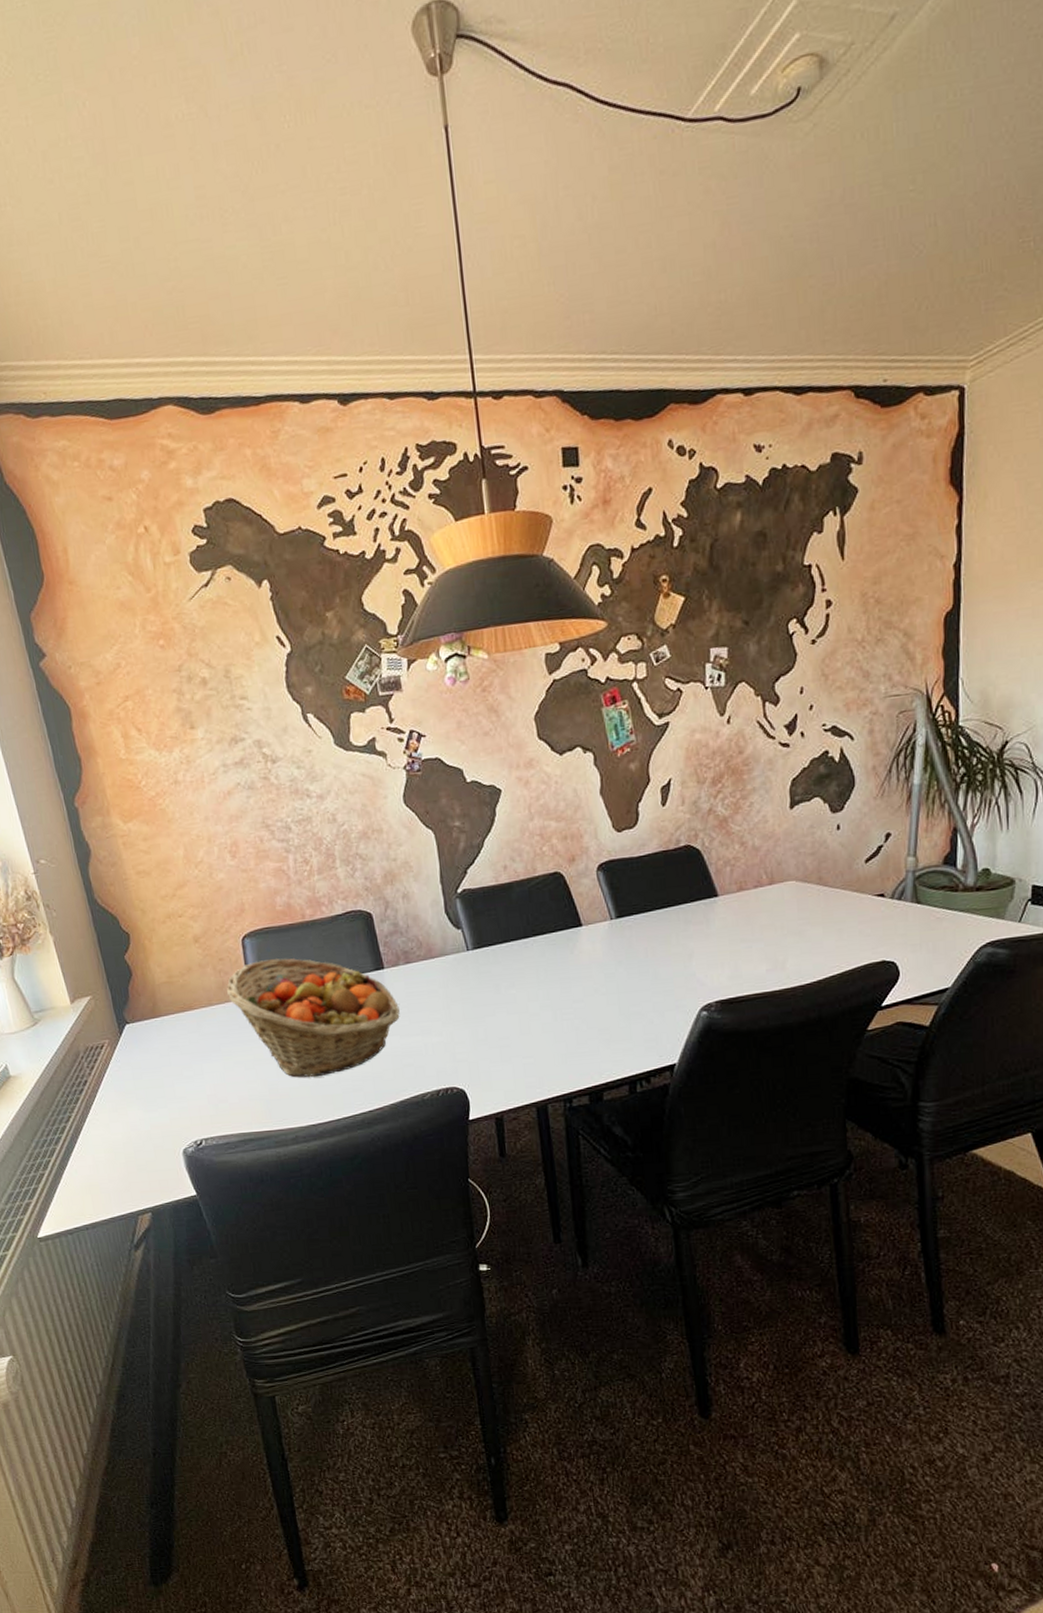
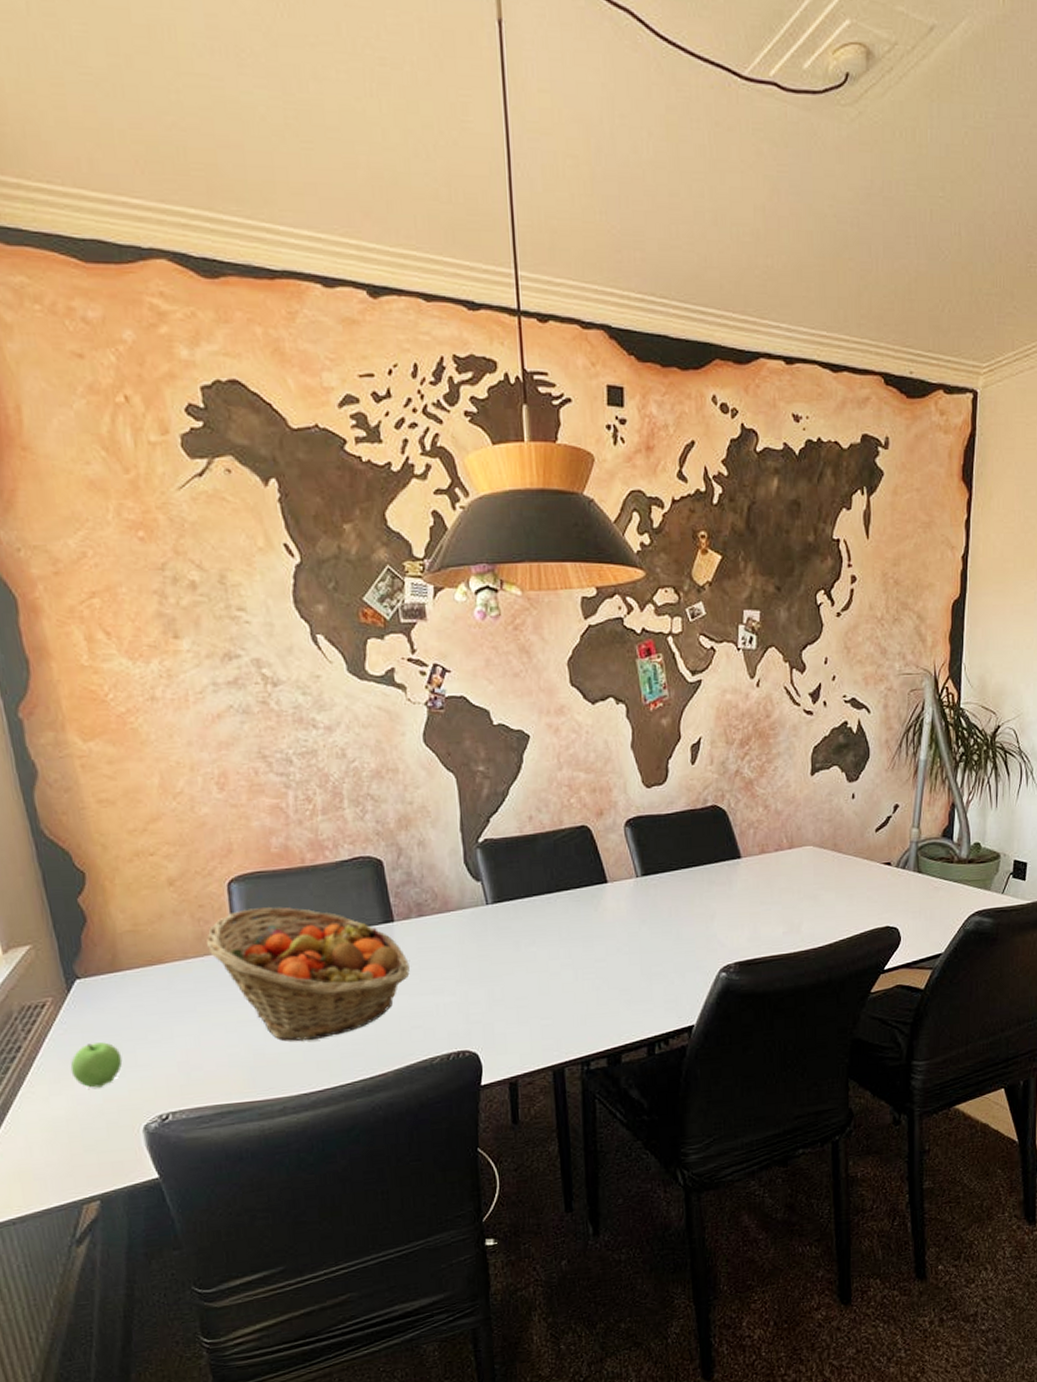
apple: none [124,1077,165,1117] -> present [70,1042,123,1088]

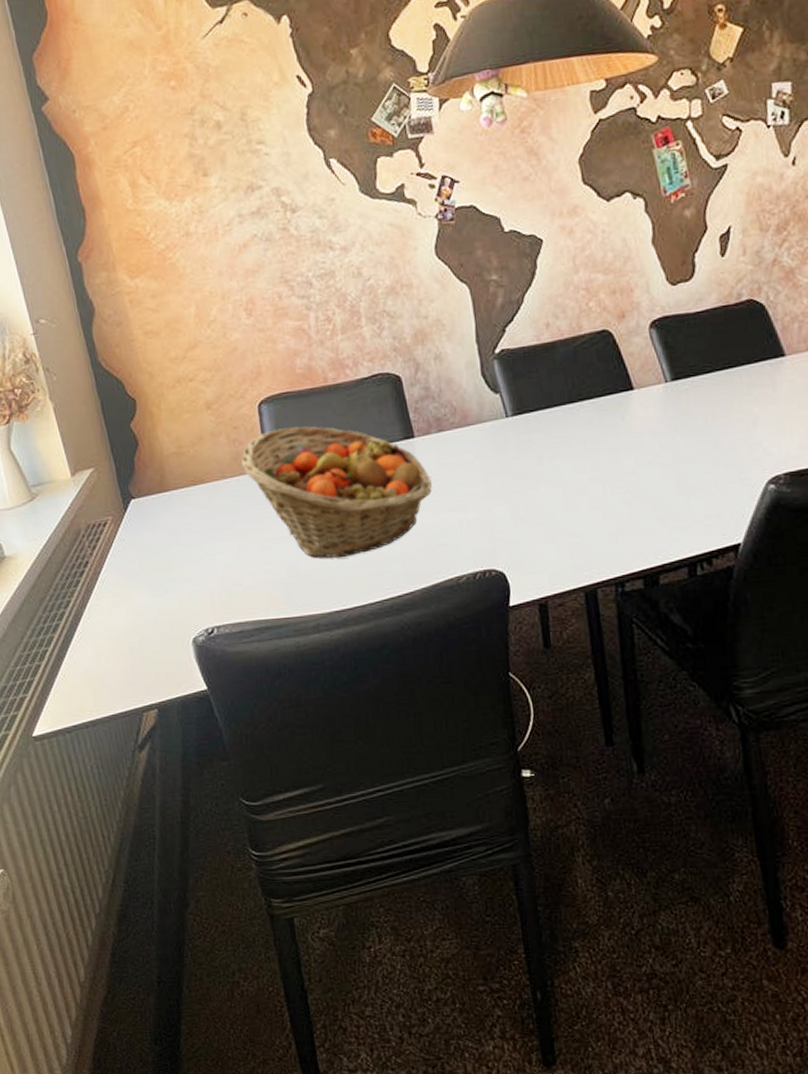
apple: present [70,1042,123,1088] -> none [129,558,173,602]

